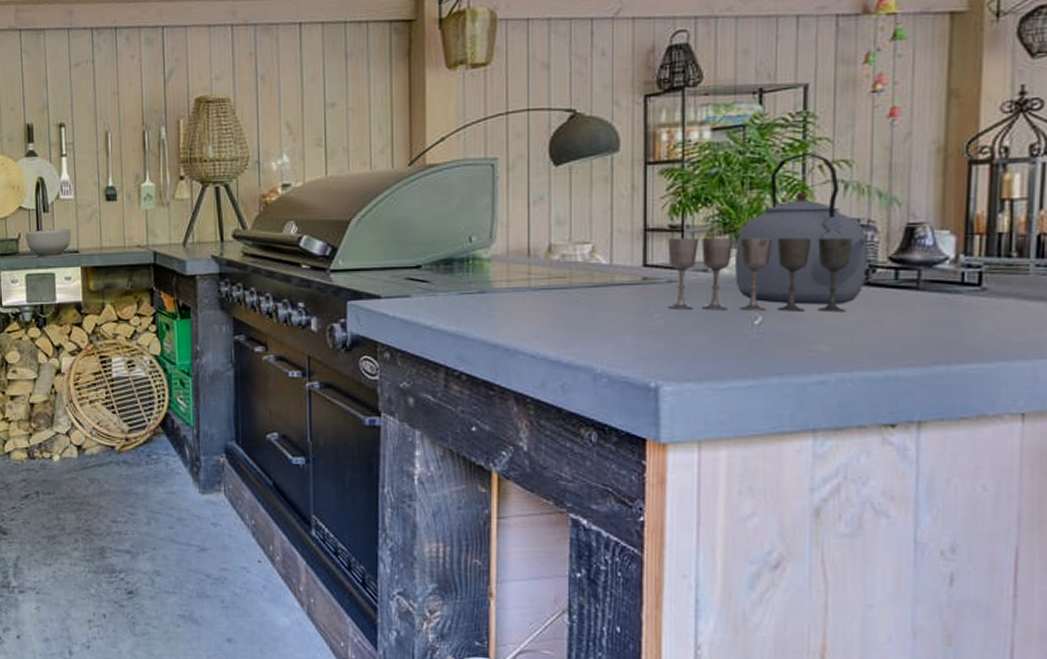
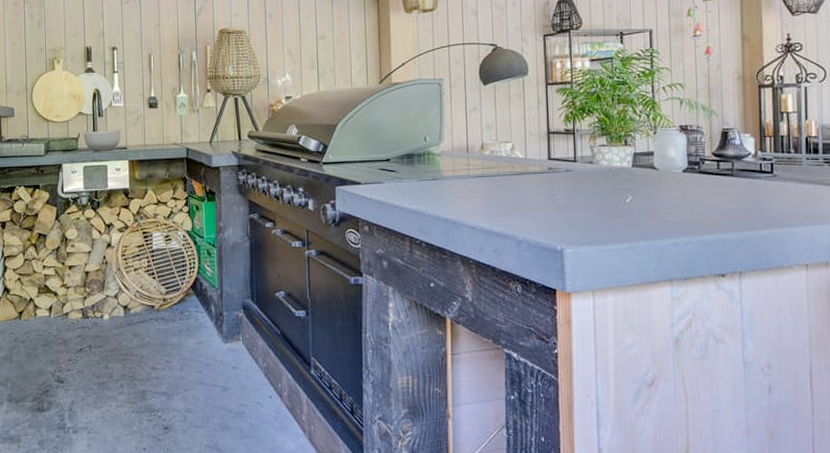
wine glass: present [667,237,854,313] -> none [564,138,689,193]
teakettle: present [734,153,867,305] -> none [610,78,699,188]

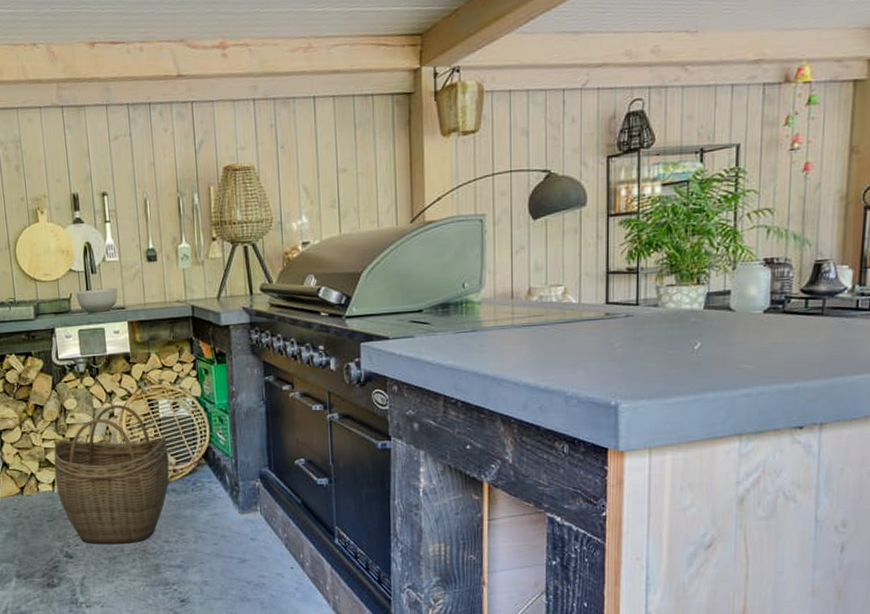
woven basket: none [52,236,160,370] -> present [53,404,170,545]

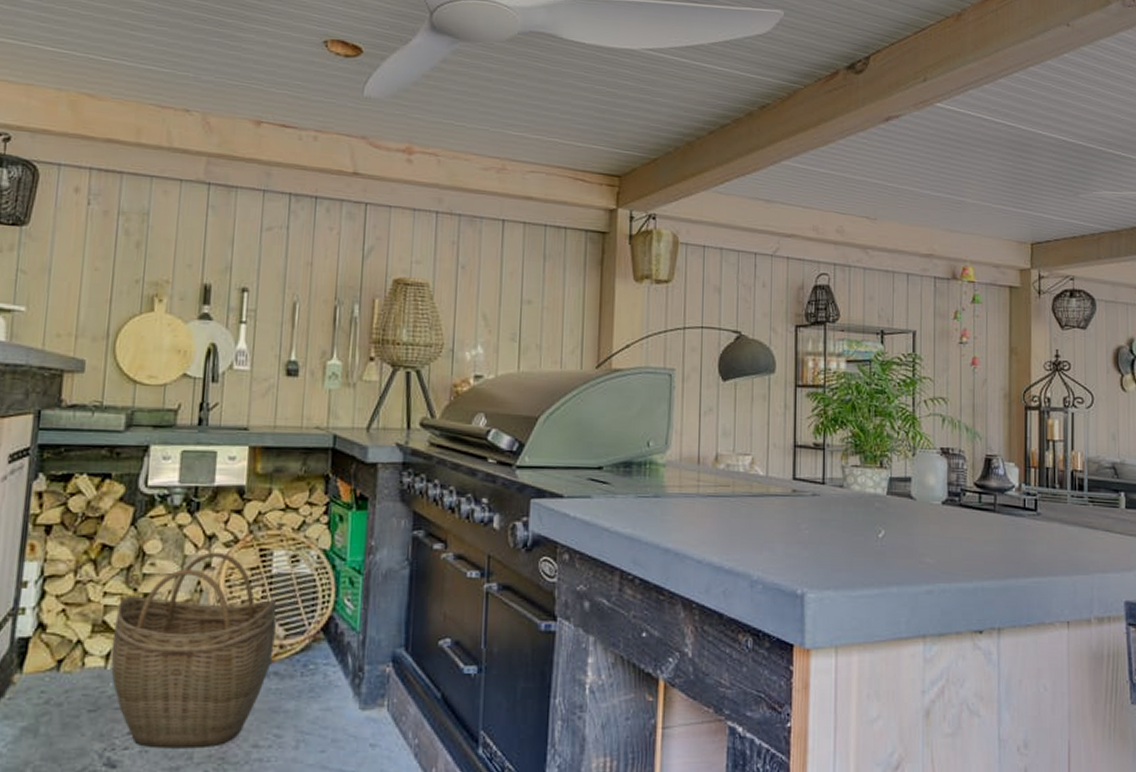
bowl: present [75,287,118,314] -> none [185,401,242,433]

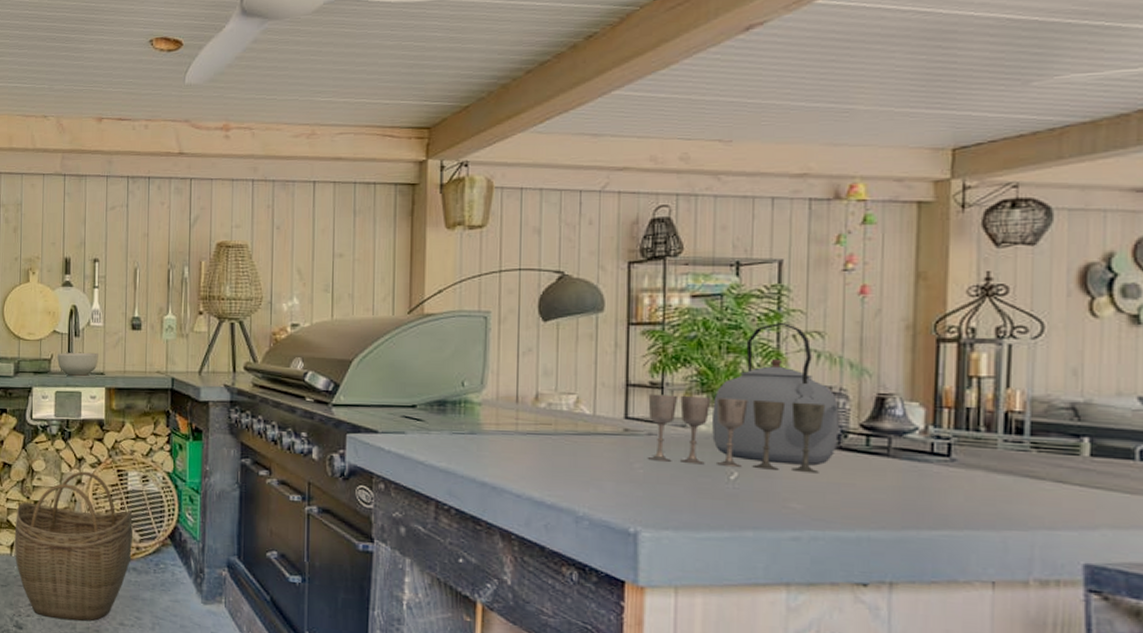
bowl: none [185,401,242,433] -> present [56,352,98,377]
wine glass: none [811,455,950,529] -> present [647,394,826,474]
teakettle: none [863,389,959,522] -> present [711,323,839,466]

